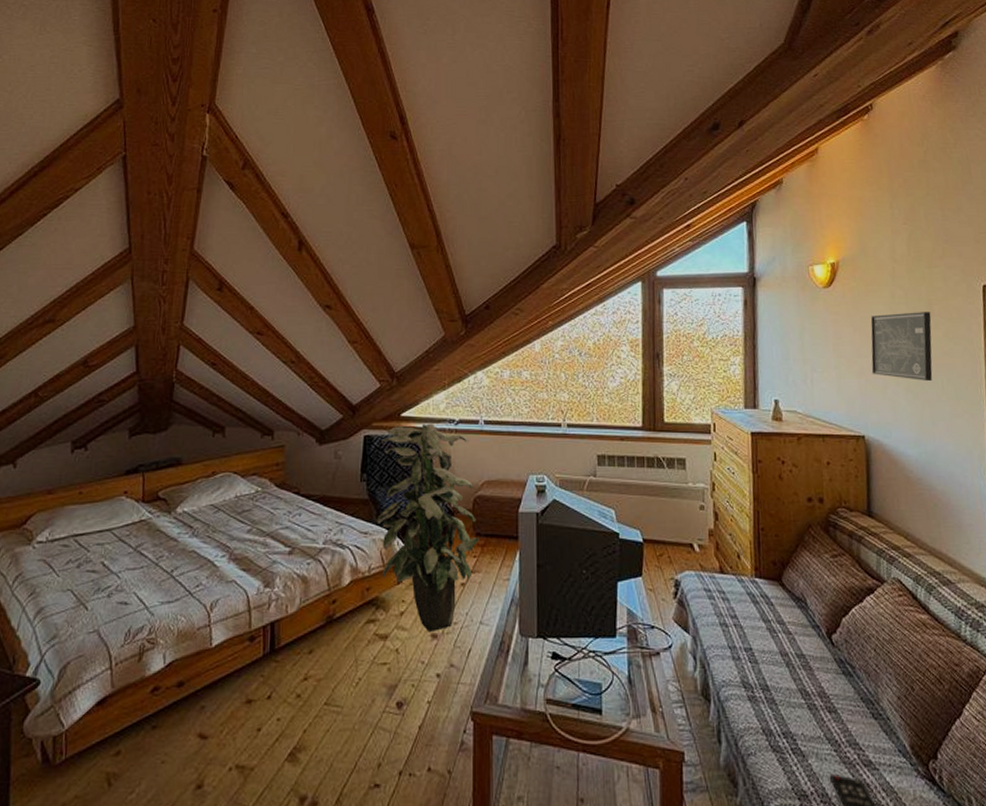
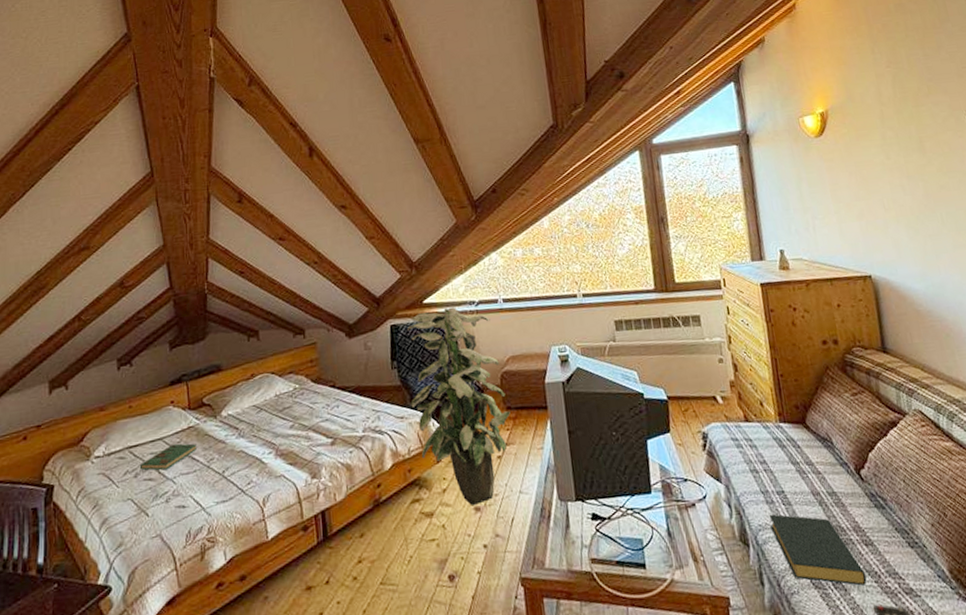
book: none [83,536,147,563] -> present [139,443,197,471]
hardback book: none [733,671,826,753] -> present [768,514,867,586]
wall art: present [870,312,933,382] -> none [864,149,931,217]

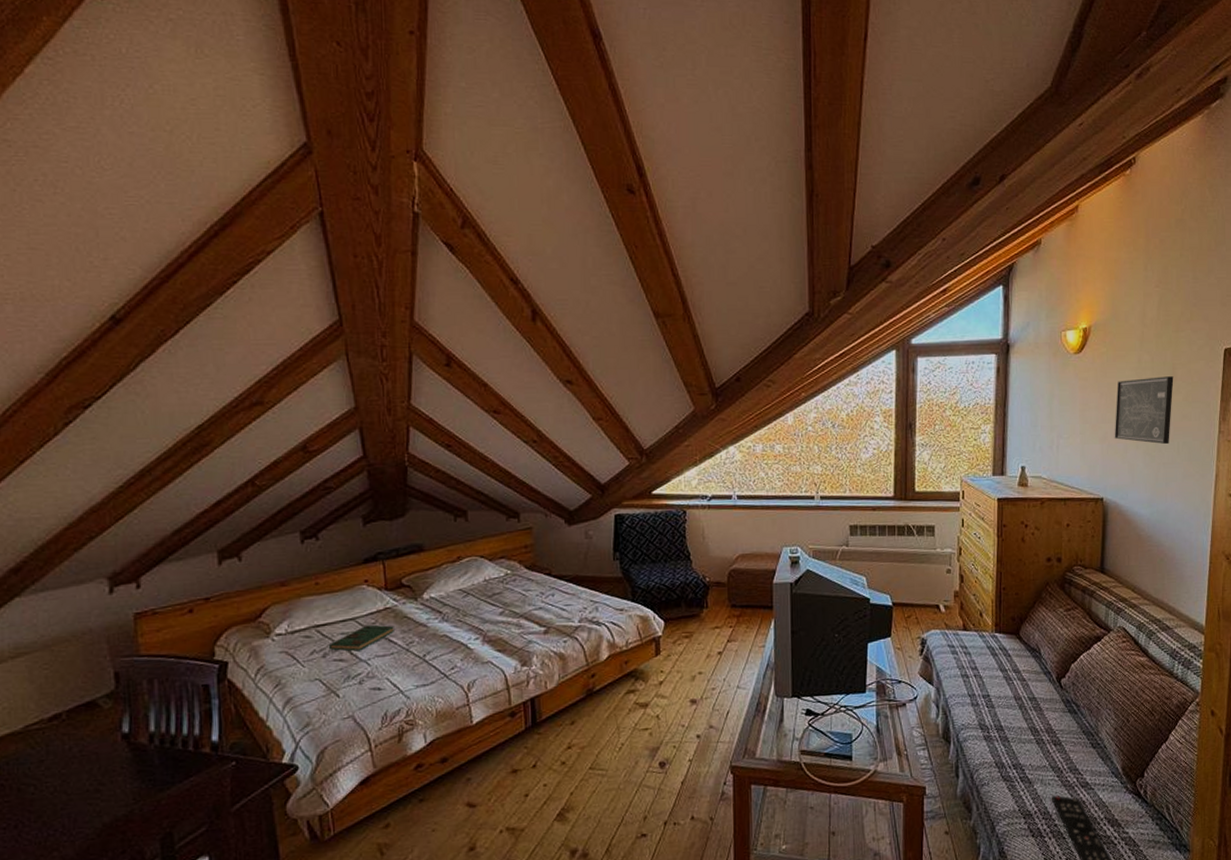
indoor plant: present [406,307,511,505] -> none [632,500,735,698]
hardback book: present [768,514,867,586] -> none [972,715,1050,779]
wall art: none [864,149,931,217] -> present [1114,376,1174,445]

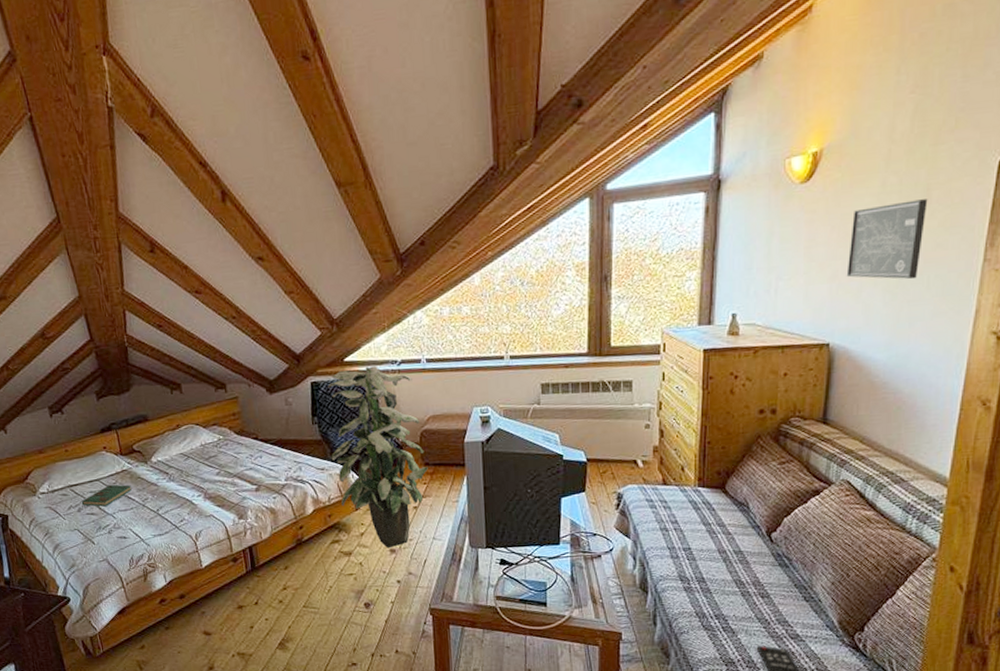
indoor plant: none [632,500,735,698] -> present [327,366,428,547]

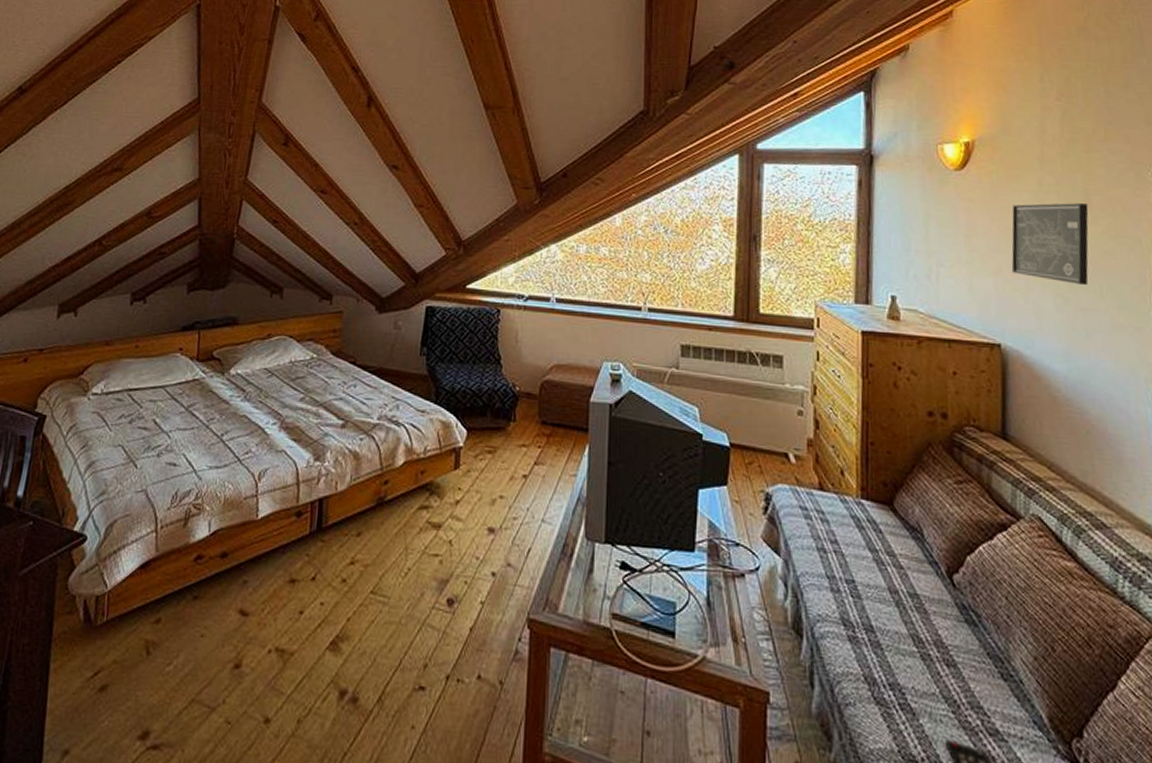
book: present [81,484,132,507] -> none [135,394,199,421]
indoor plant: present [327,366,428,547] -> none [435,297,545,525]

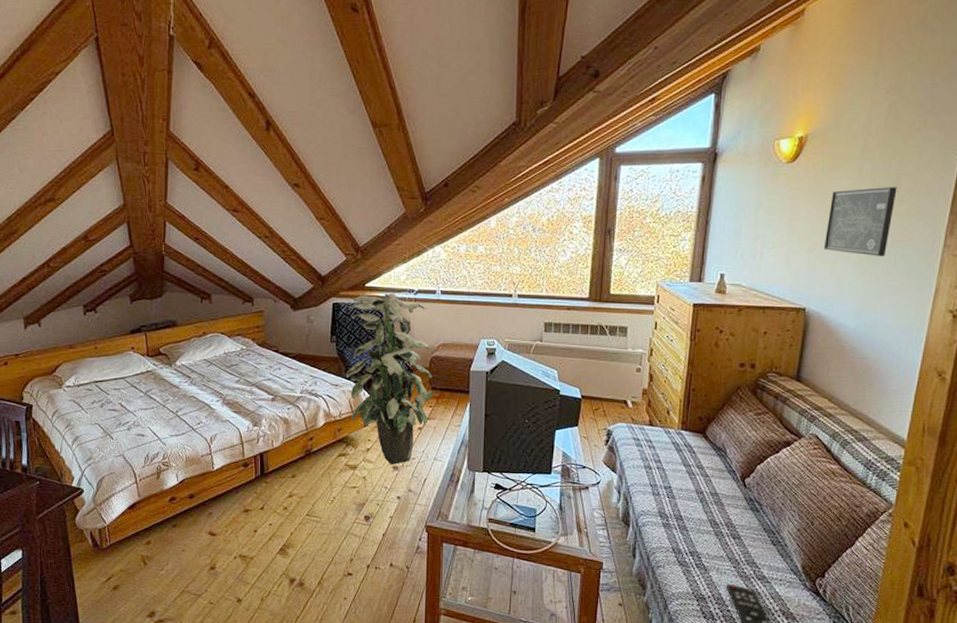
indoor plant: none [435,297,545,525] -> present [345,293,435,464]

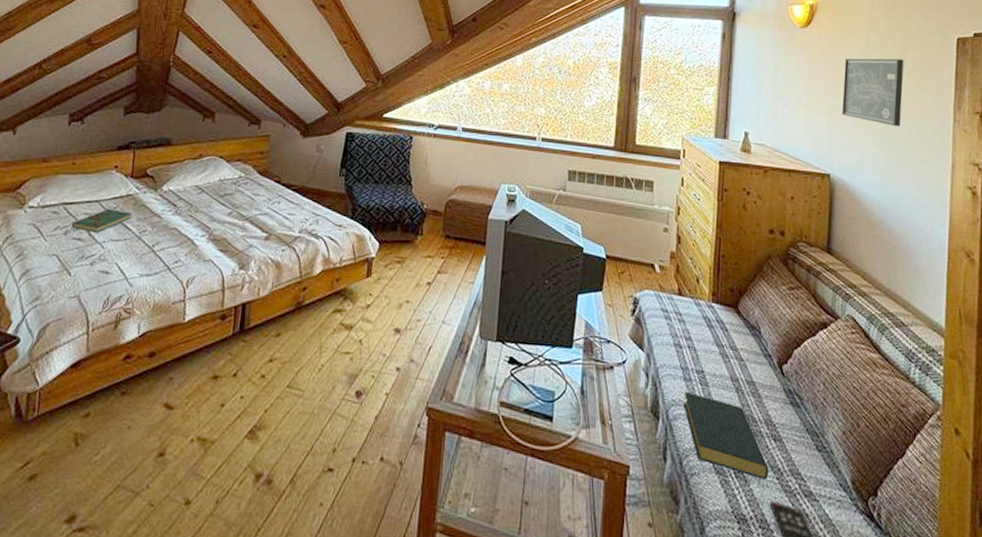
book: none [104,383,154,404] -> present [71,208,132,233]
indoor plant: present [345,293,435,464] -> none [351,126,448,326]
hardback book: none [652,503,727,568] -> present [683,391,769,480]

